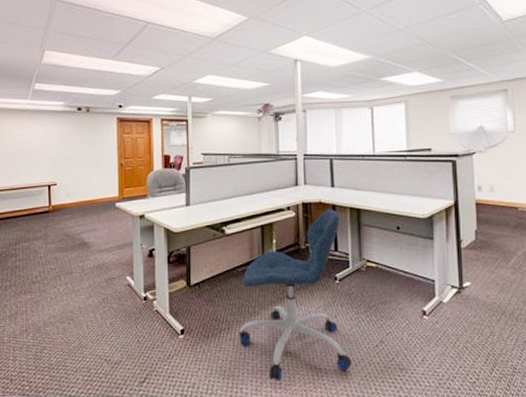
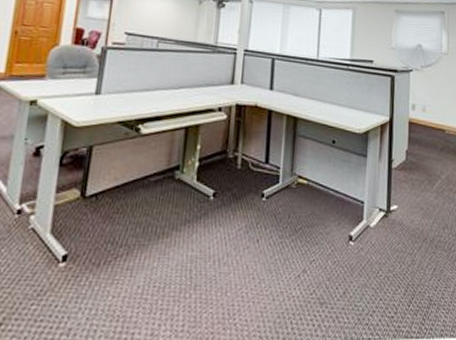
office chair: present [239,209,352,381] -> none [139,114,275,322]

